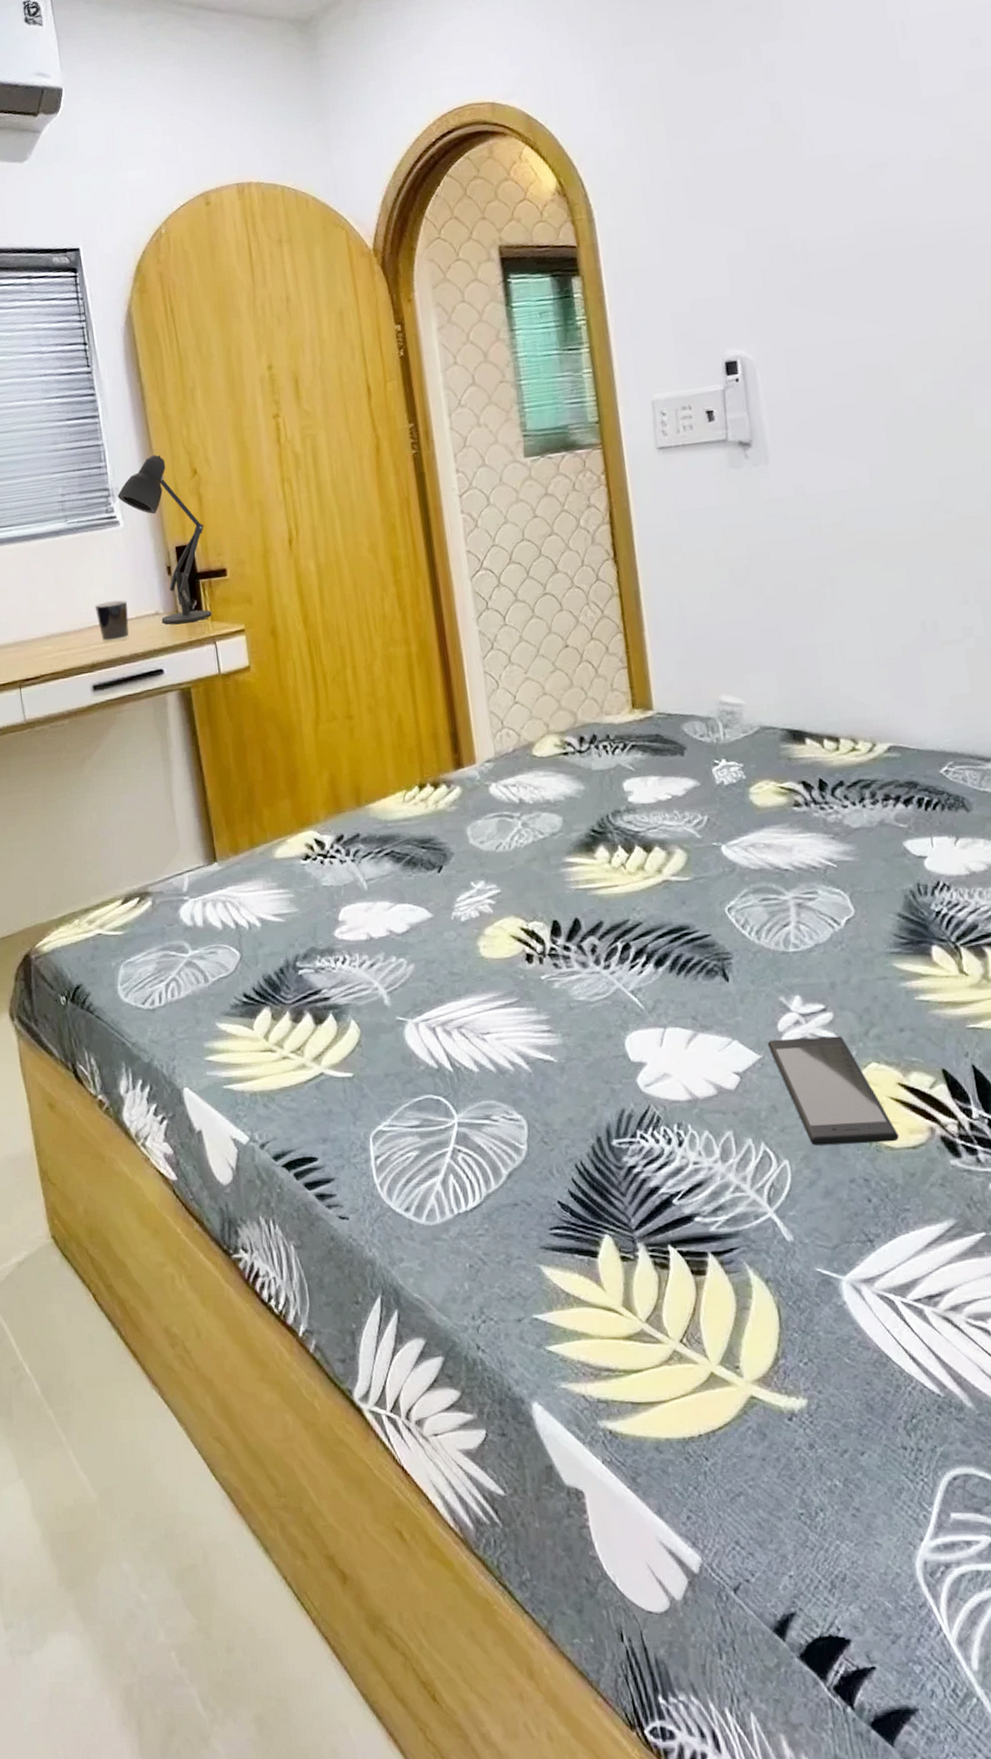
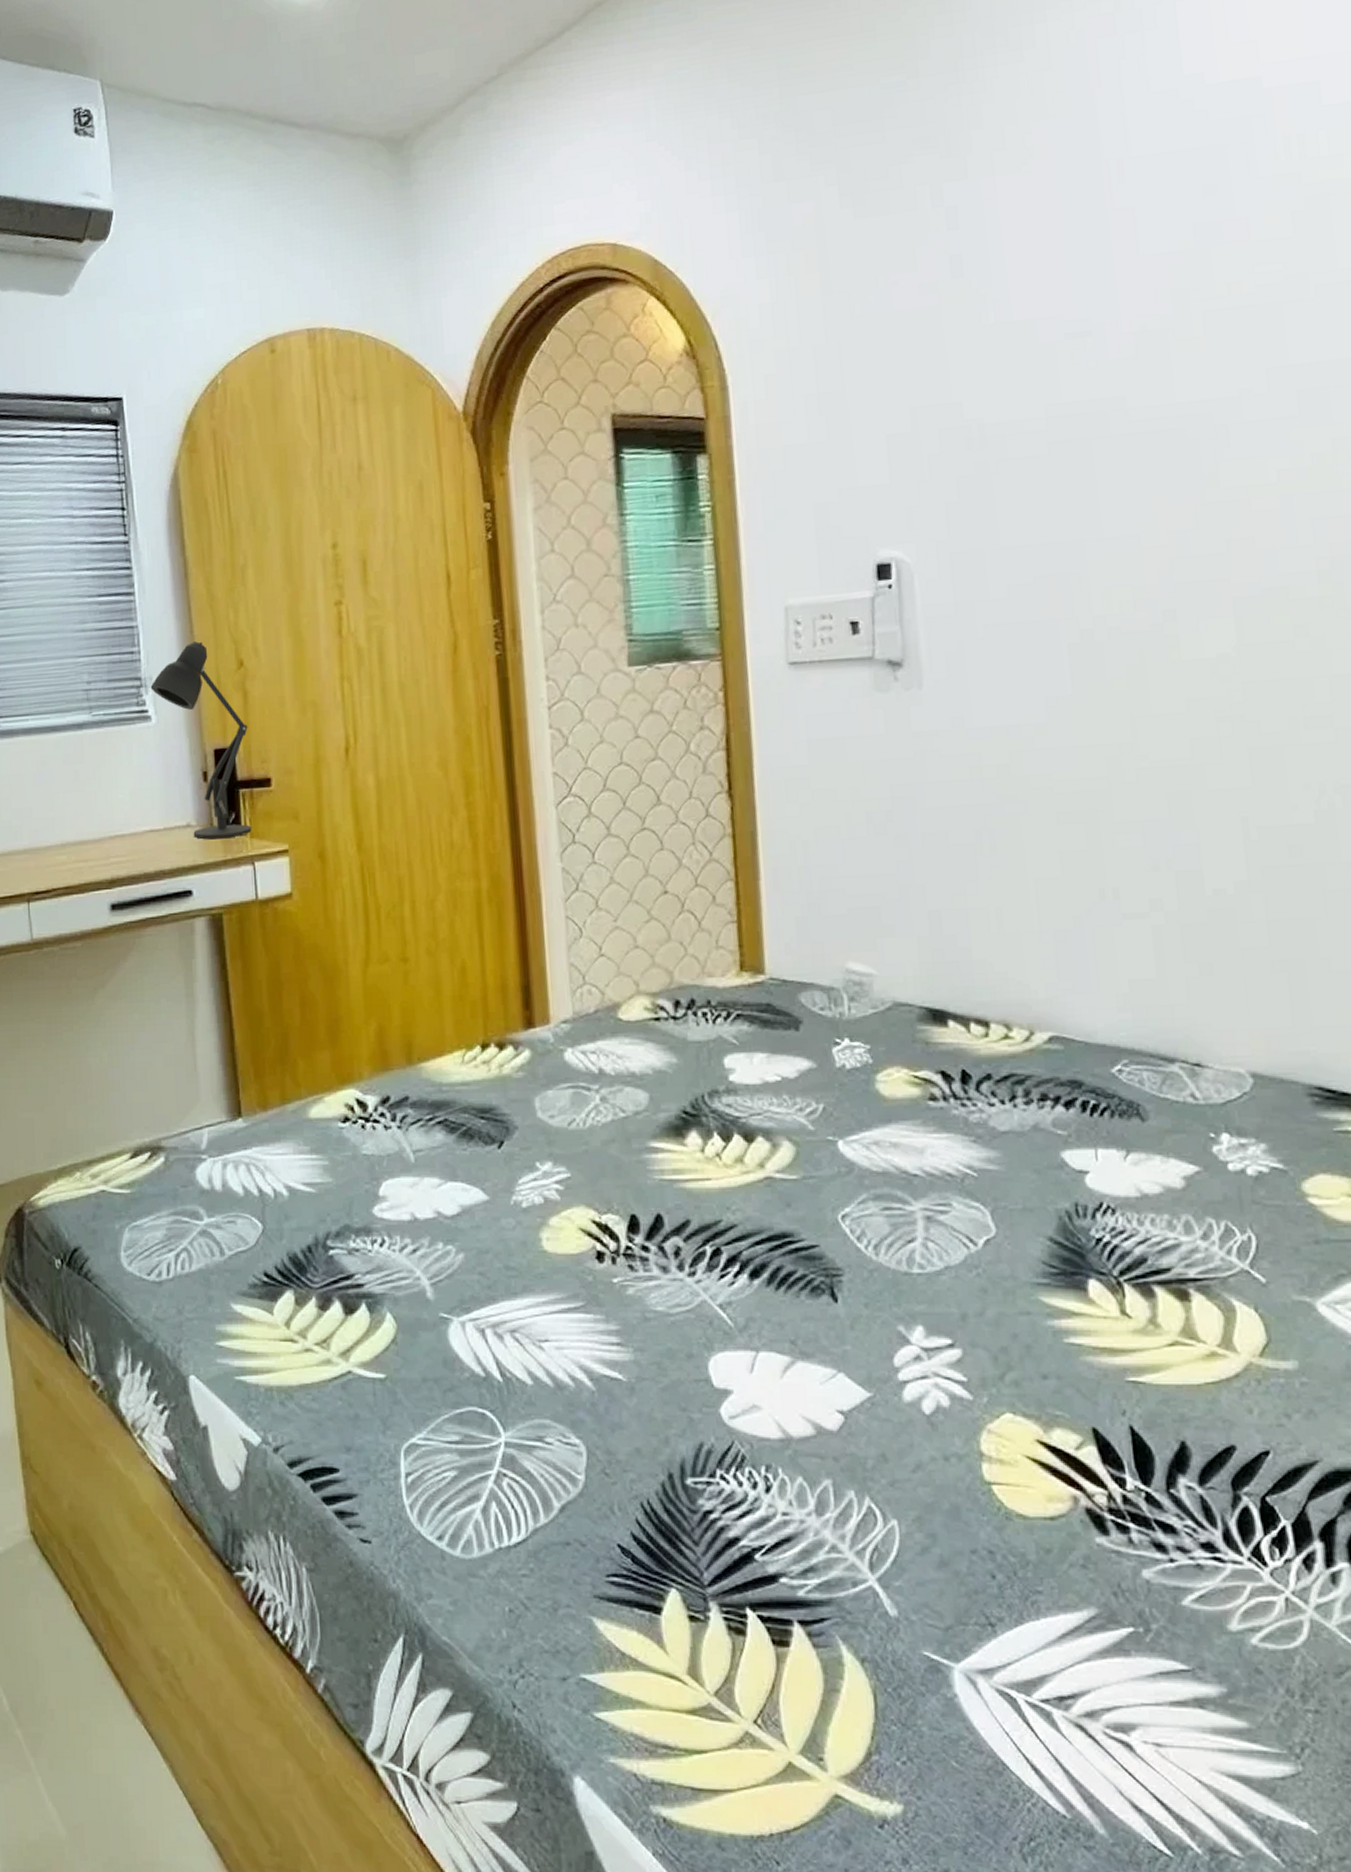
mug: present [94,600,130,643] -> none [118,807,156,856]
smartphone: present [767,1036,899,1146] -> none [879,1376,1034,1510]

